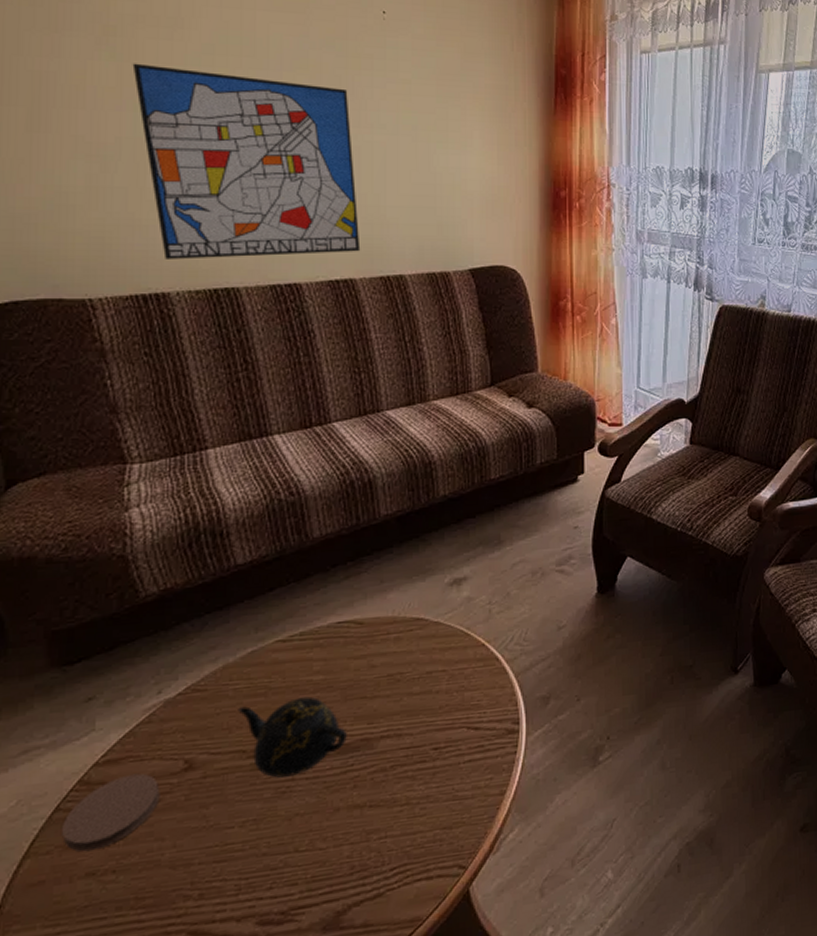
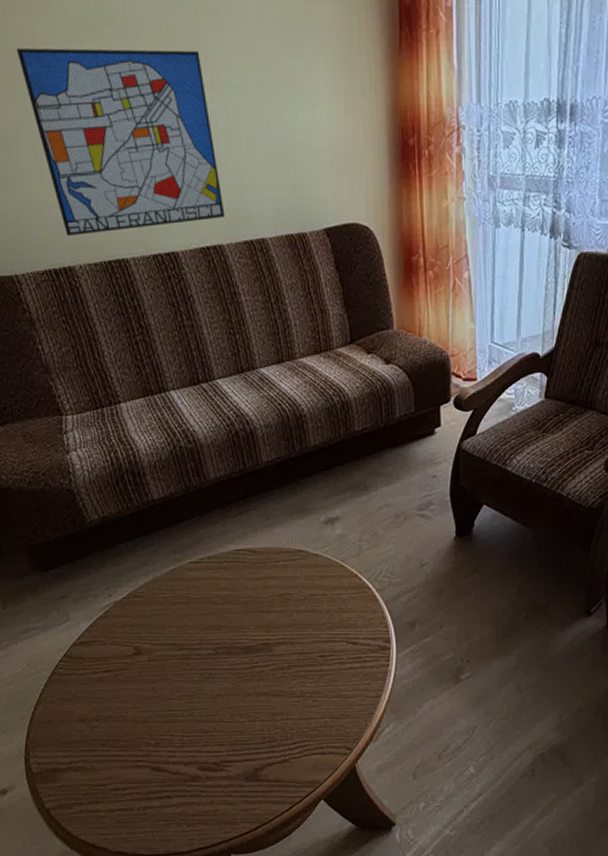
coaster: present [62,773,160,852] -> none [58,653,121,704]
teapot: present [238,696,347,778] -> none [167,607,251,667]

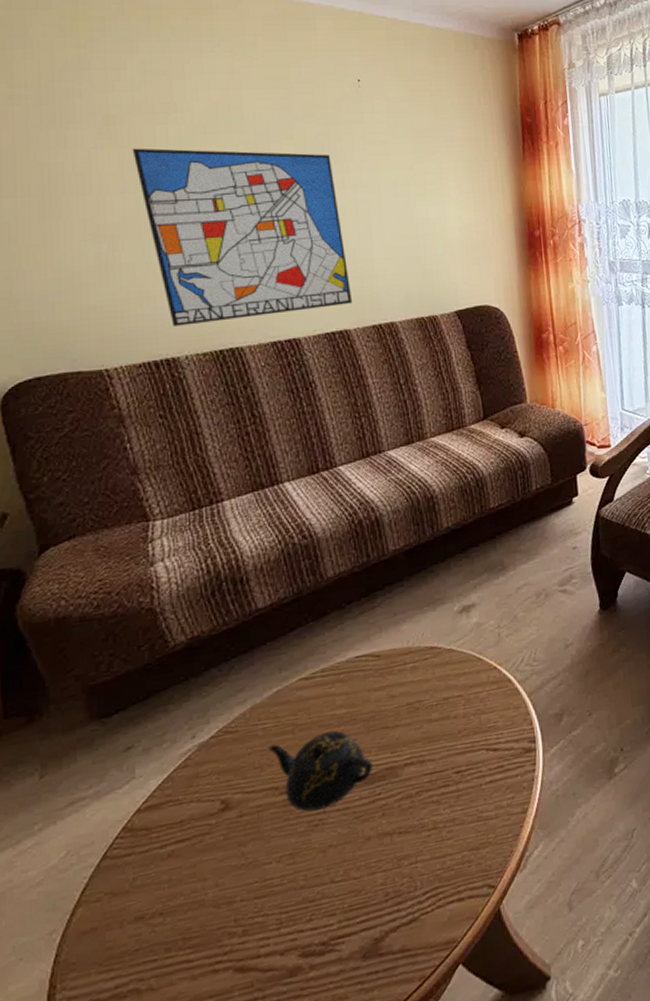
teapot: none [167,607,251,667] -> present [268,730,373,812]

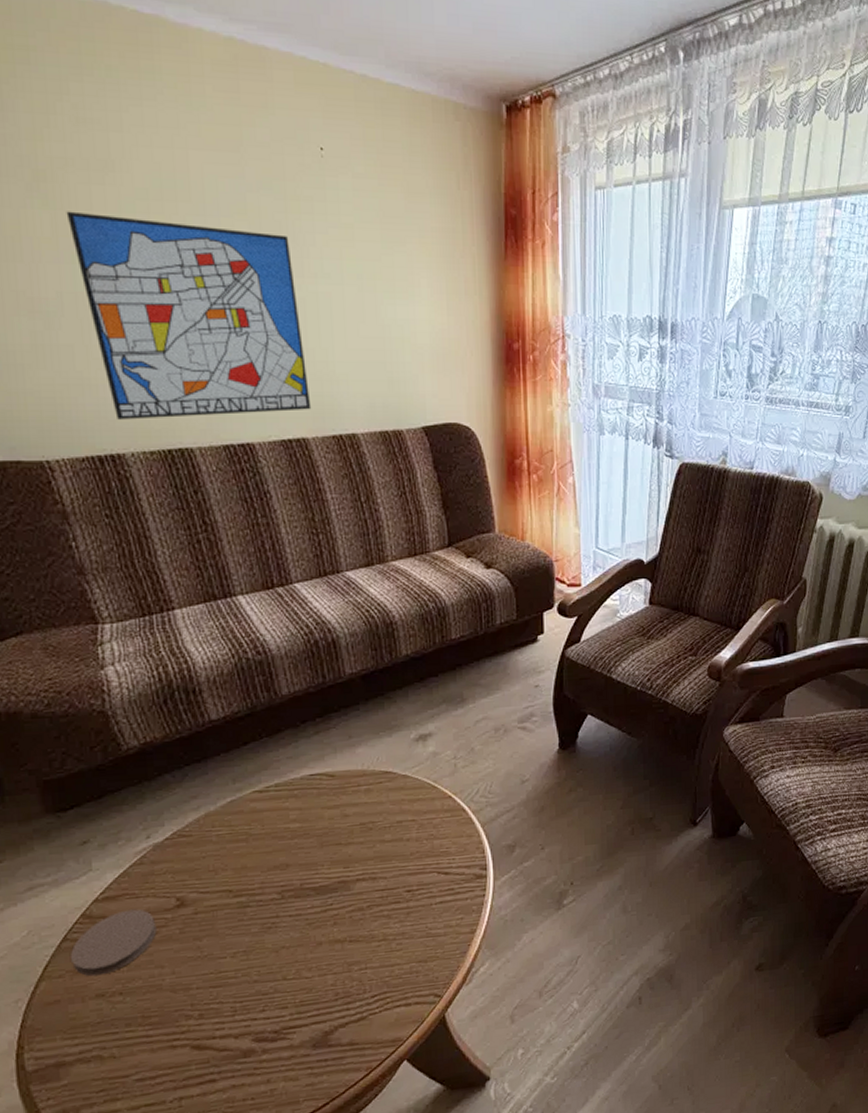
coaster: none [110,816,200,897] -> present [71,909,157,976]
teapot: present [268,730,373,812] -> none [222,842,325,915]

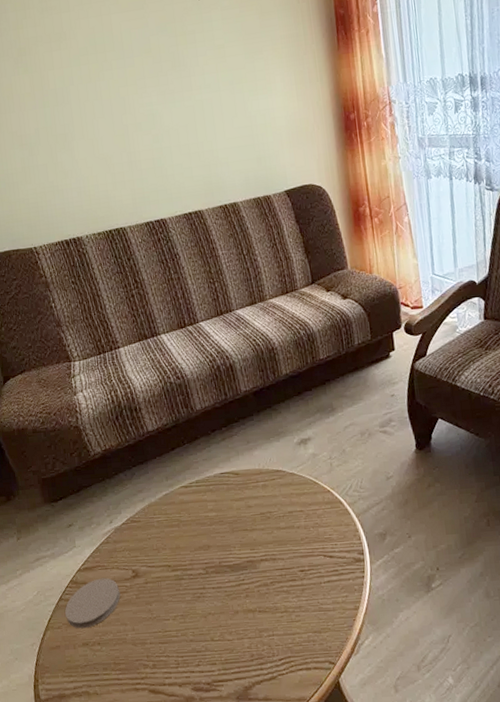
wall art: present [66,211,312,420] -> none [38,62,204,213]

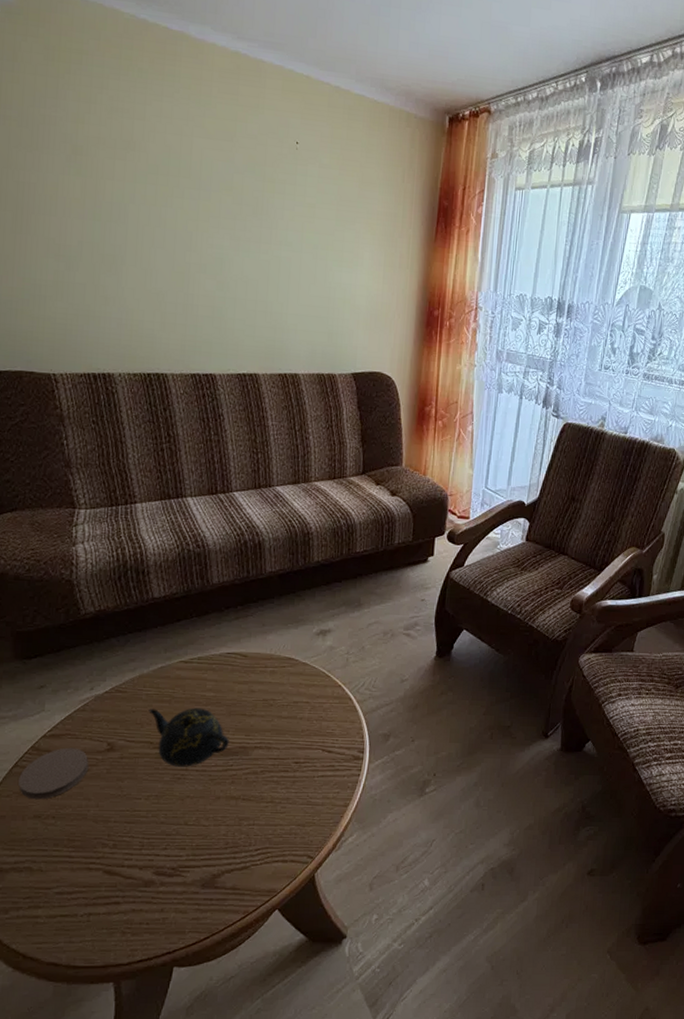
teapot: none [162,528,237,586] -> present [148,707,229,767]

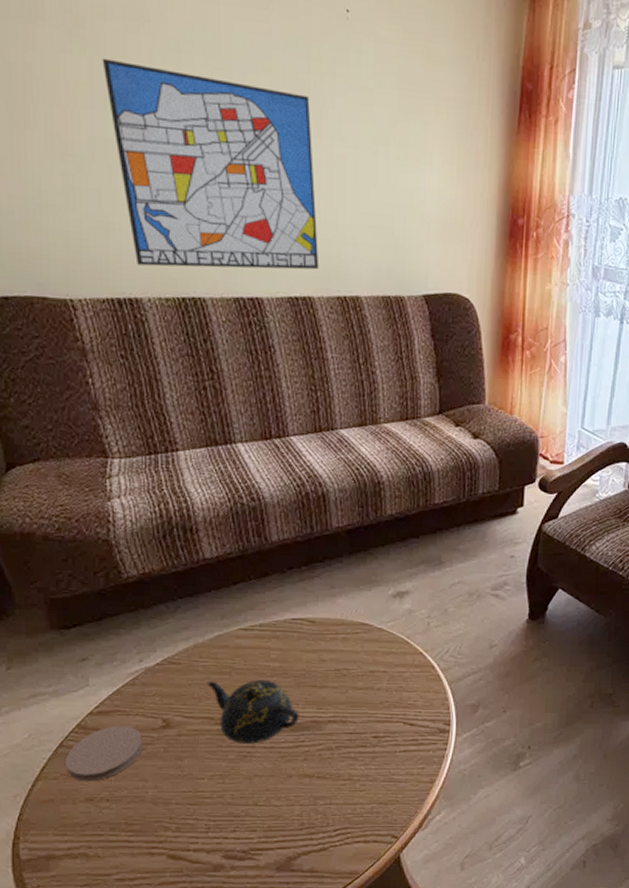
wall art: none [93,179,265,351] -> present [102,58,319,270]

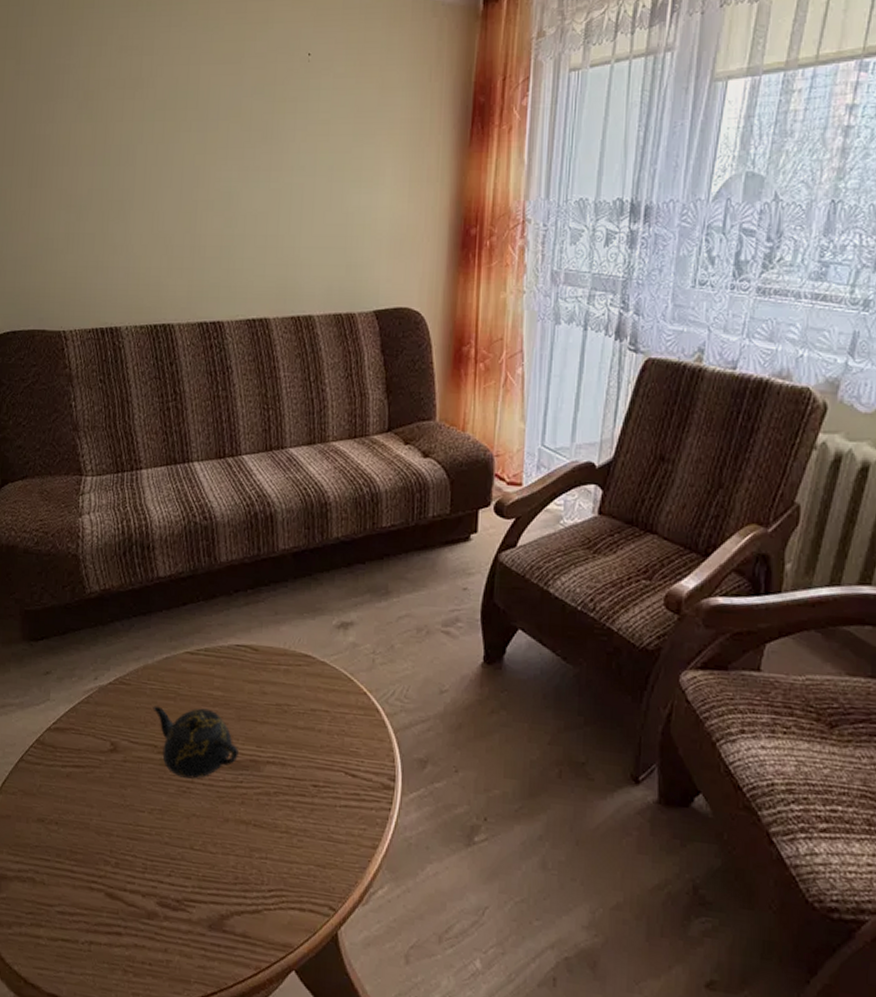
coaster: present [66,725,143,782] -> none [24,744,92,801]
wall art: present [102,58,319,270] -> none [103,122,276,298]

